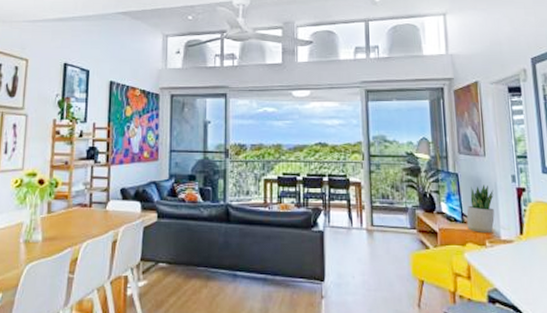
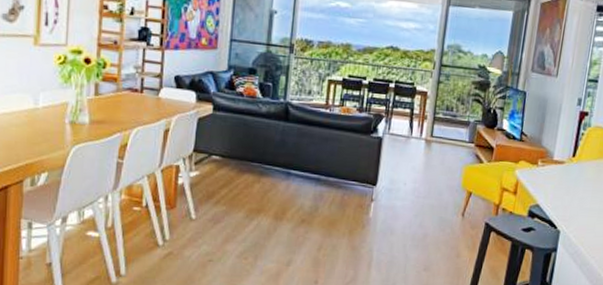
planter: present [466,184,495,234] -> none [524,105,557,154]

